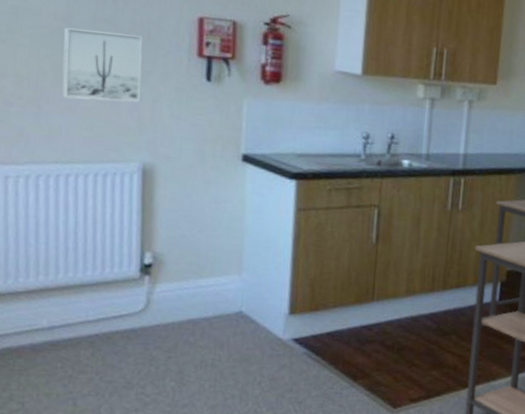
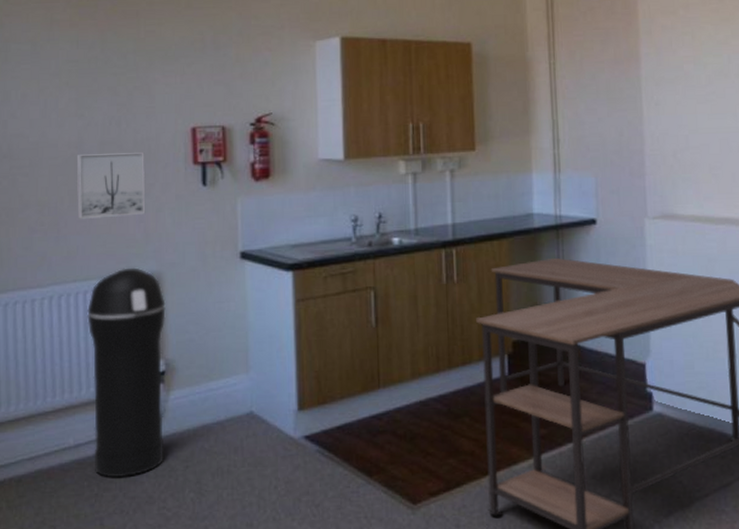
trash can: none [68,155,157,362] -> present [87,267,166,477]

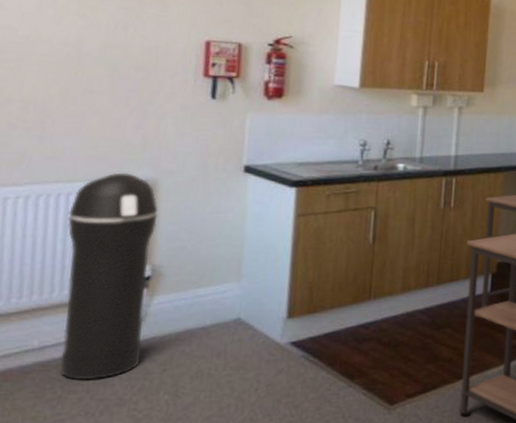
wall art: present [76,152,146,219] -> none [68,54,151,121]

